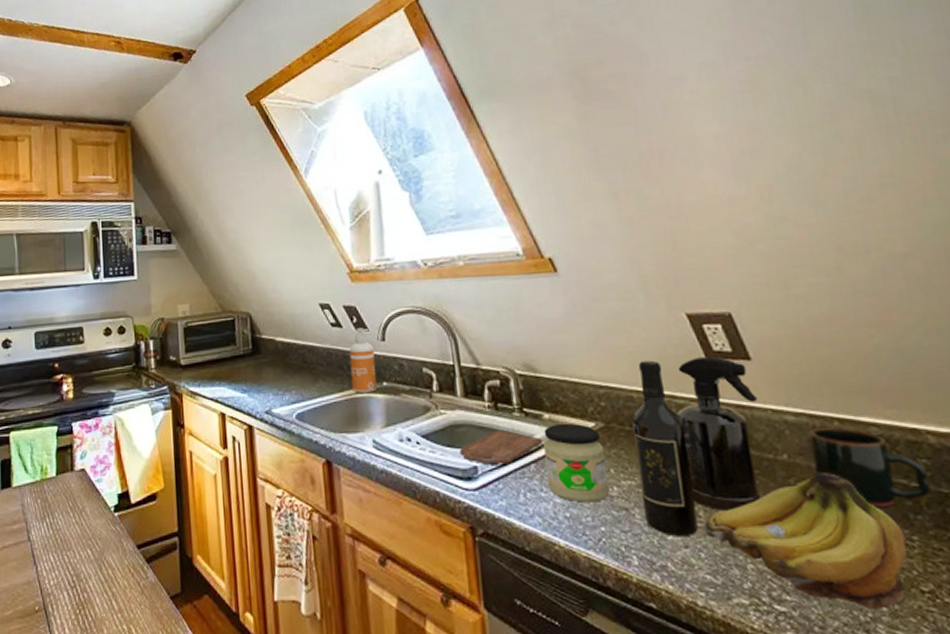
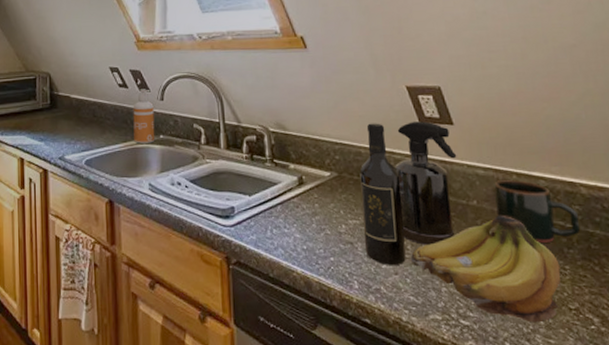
cutting board: present [459,429,542,465] -> none [220,176,287,206]
jar: present [542,423,610,503] -> none [287,172,339,238]

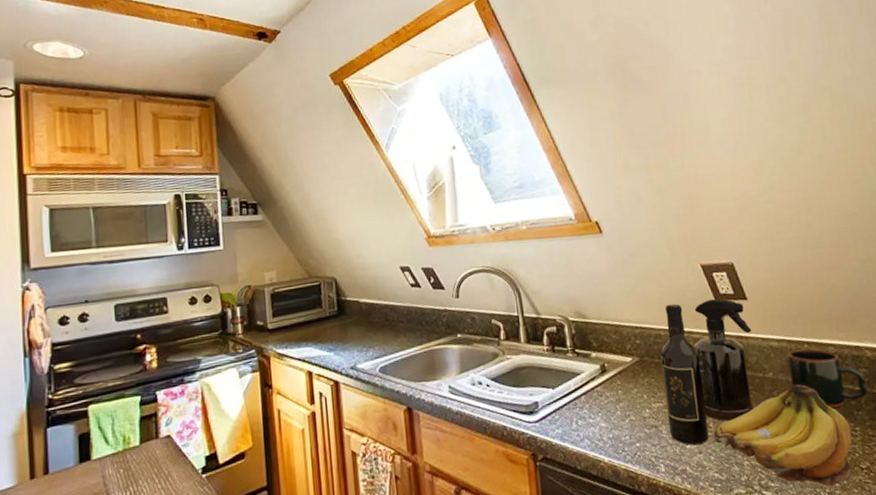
soap dispenser: present [133,89,155,144] -> none [427,287,453,345]

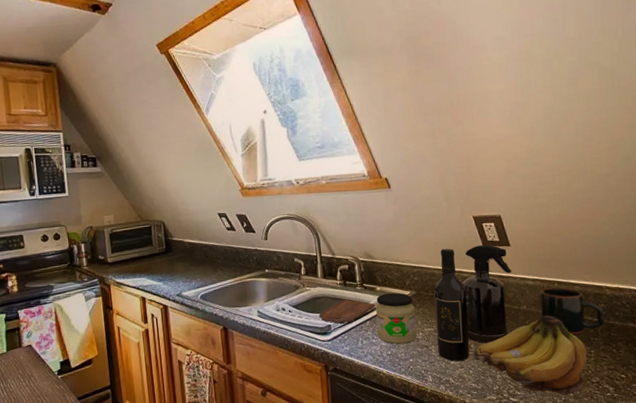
cutting board: none [523,369,590,400] -> present [319,299,375,324]
jar: none [590,359,643,425] -> present [375,292,417,345]

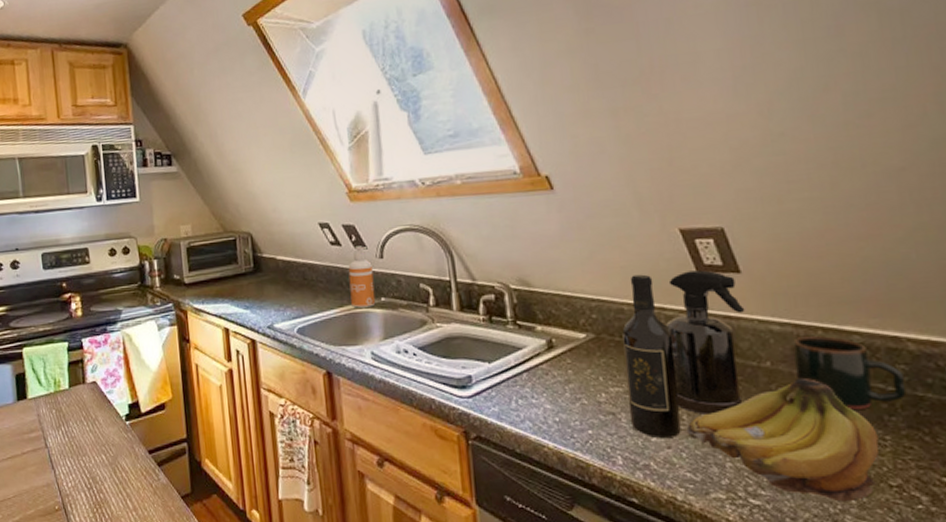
soap dispenser: none [240,230,262,278] -> present [348,246,376,308]
cutting board: present [319,299,375,324] -> none [454,341,534,374]
jar: present [375,292,417,345] -> none [534,334,598,408]

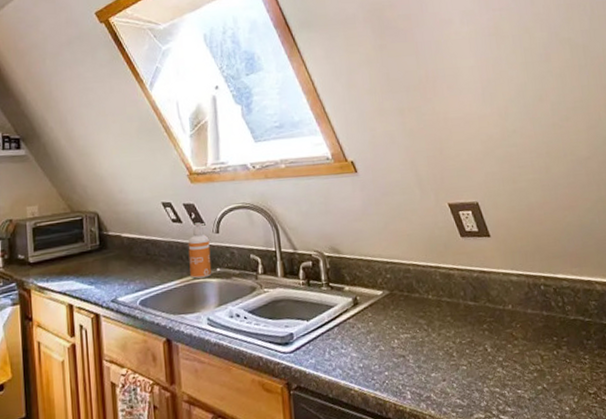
wine bottle: present [622,274,681,438] -> none [409,240,452,373]
spray bottle: present [666,270,745,416] -> none [440,235,494,351]
fruit: present [686,377,879,502] -> none [456,316,582,410]
mug: present [793,336,907,409] -> none [526,283,597,338]

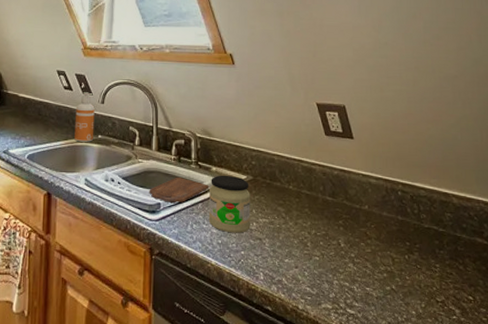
cutting board: none [279,302,343,332] -> present [149,176,208,203]
jar: none [343,293,392,355] -> present [208,175,251,233]

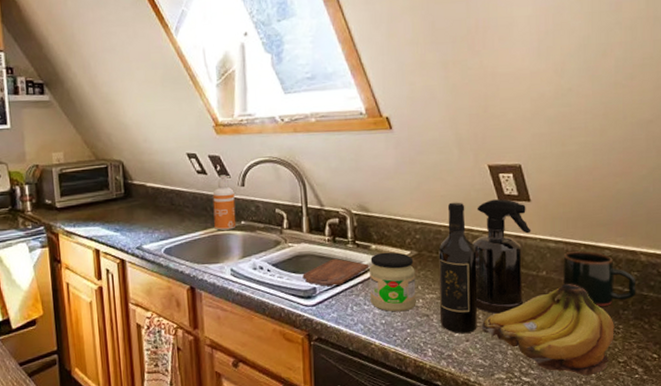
wine bottle: none [271,134,306,259] -> present [438,202,478,333]
spray bottle: none [302,134,355,244] -> present [472,199,531,315]
fruit: none [309,218,432,313] -> present [481,283,614,376]
mug: none [382,189,451,244] -> present [562,251,637,307]

